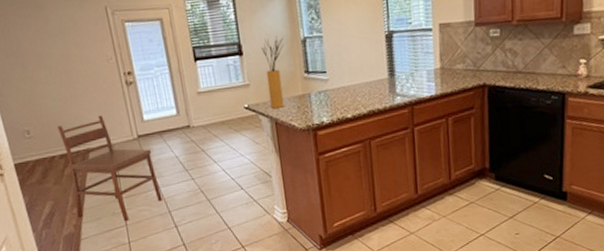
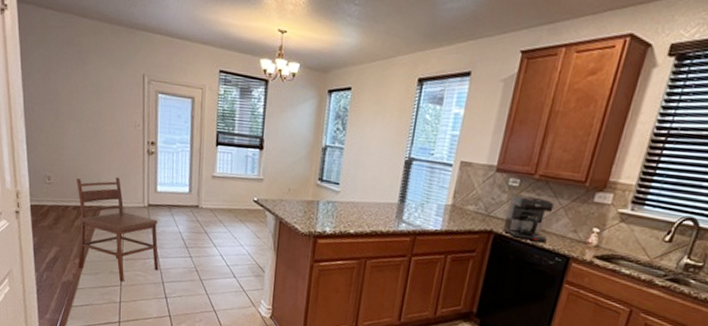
vase: present [261,36,284,110] -> none [278,138,305,210]
coffee maker: none [495,41,539,87] -> present [502,194,554,244]

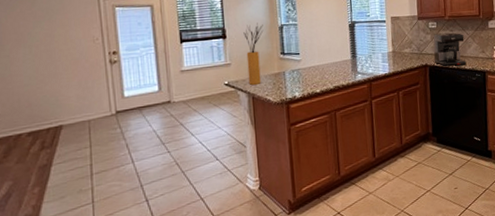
dining chair: present [77,176,159,282] -> none [30,92,136,199]
vase: none [278,138,305,210] -> present [243,23,264,86]

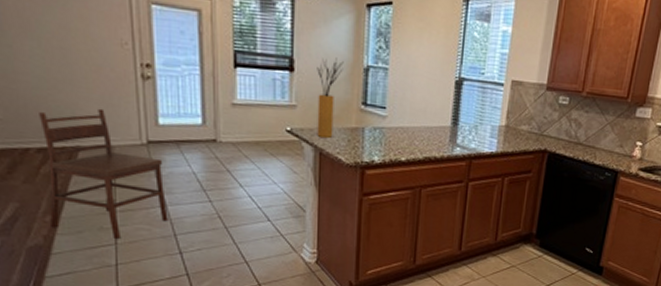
dining chair: none [30,92,136,199] -> present [39,108,168,240]
coffee maker: present [433,32,467,67] -> none [556,112,601,160]

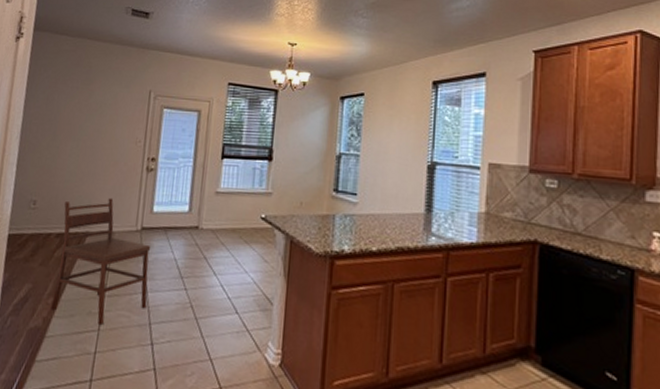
vase: present [317,57,344,139] -> none [289,146,318,227]

